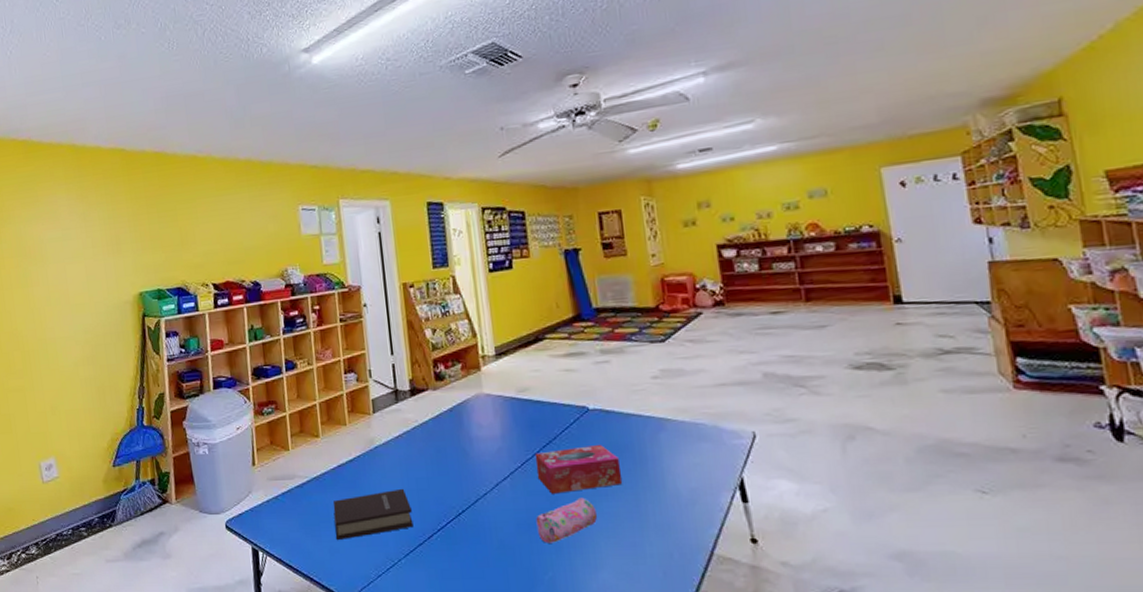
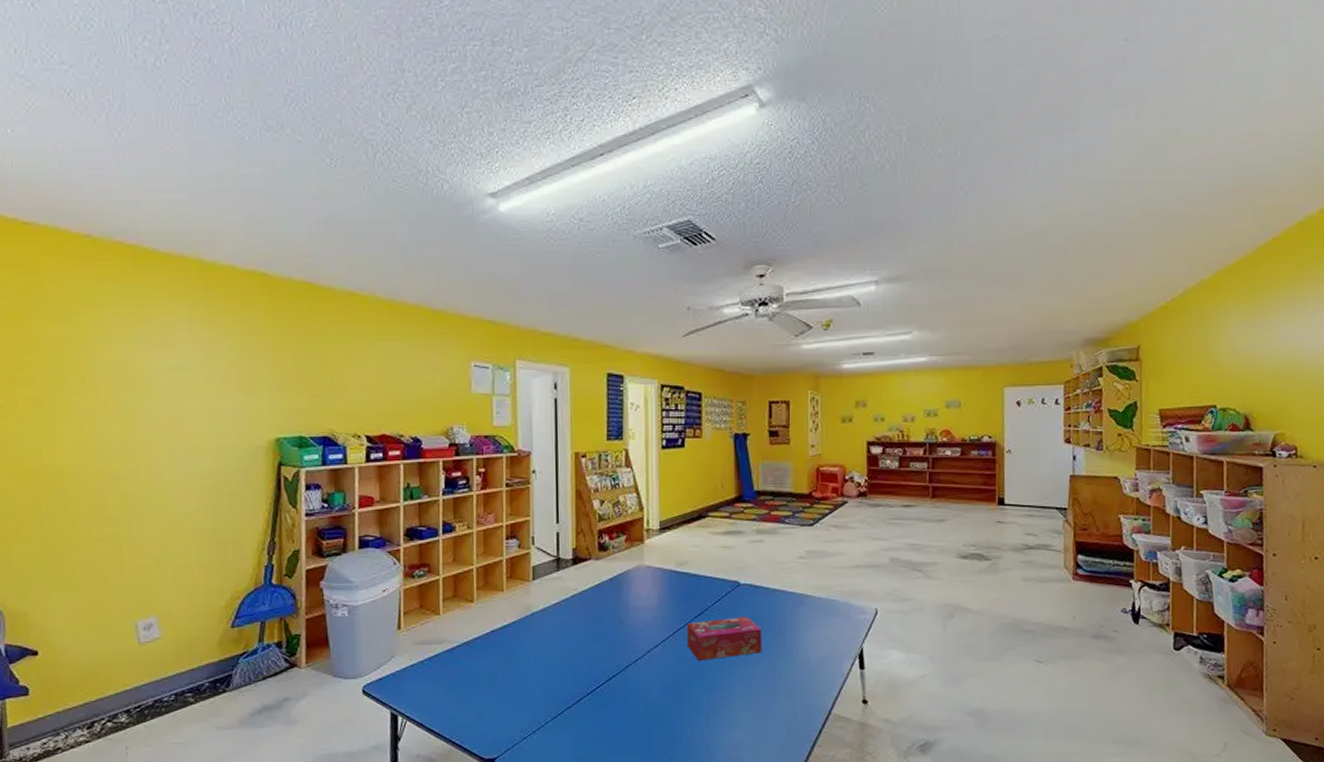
book: present [332,488,414,541] -> none [482,654,564,705]
pencil case: present [536,497,597,543] -> none [681,664,736,705]

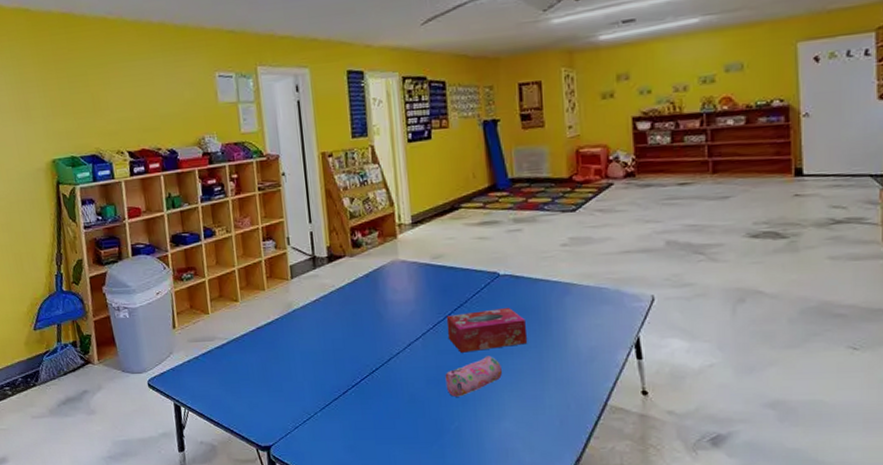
pencil case: none [681,664,736,705] -> present [445,356,502,397]

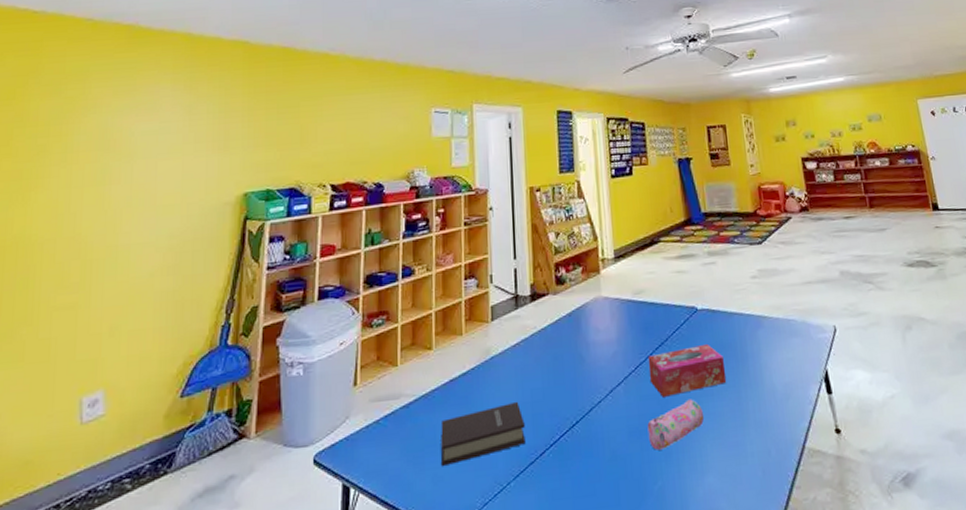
book: none [251,348,329,397] -> present [440,401,526,467]

